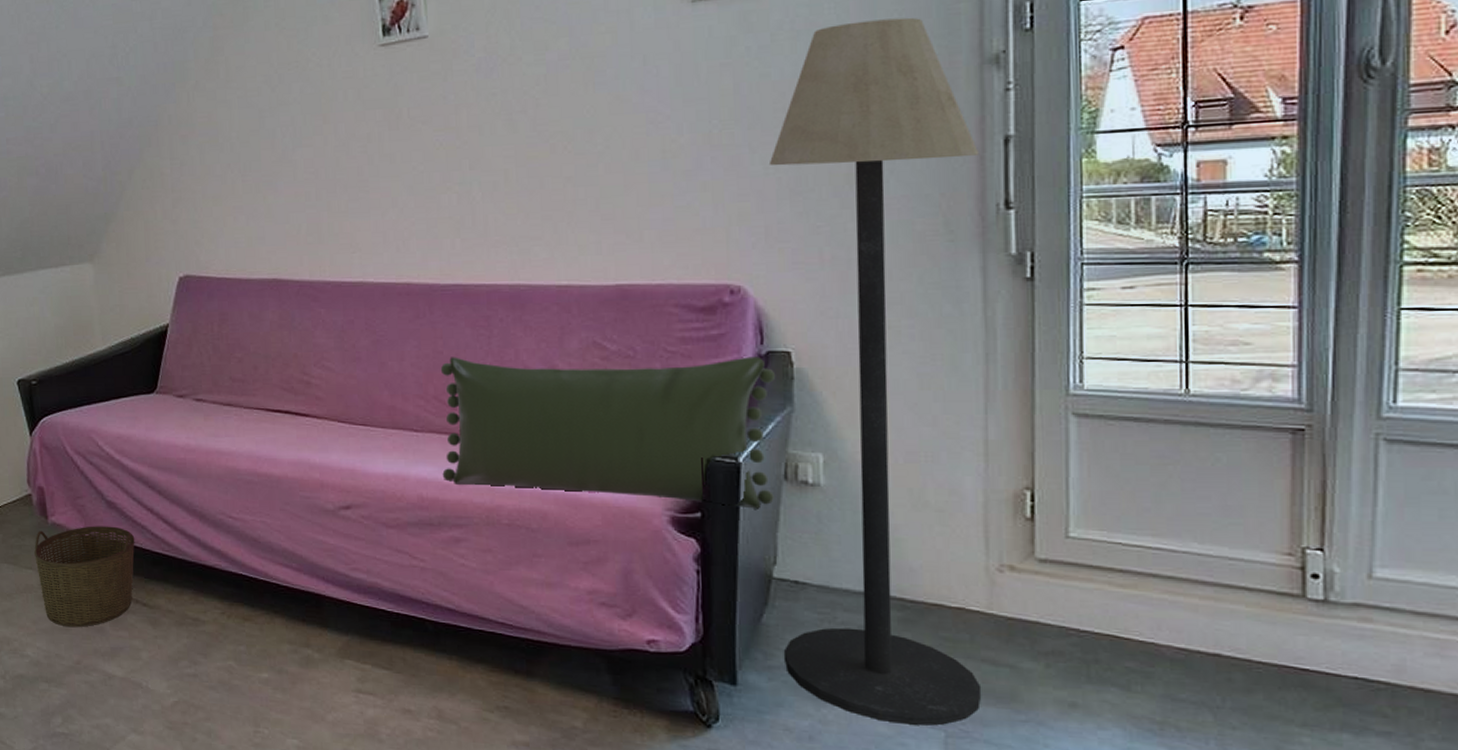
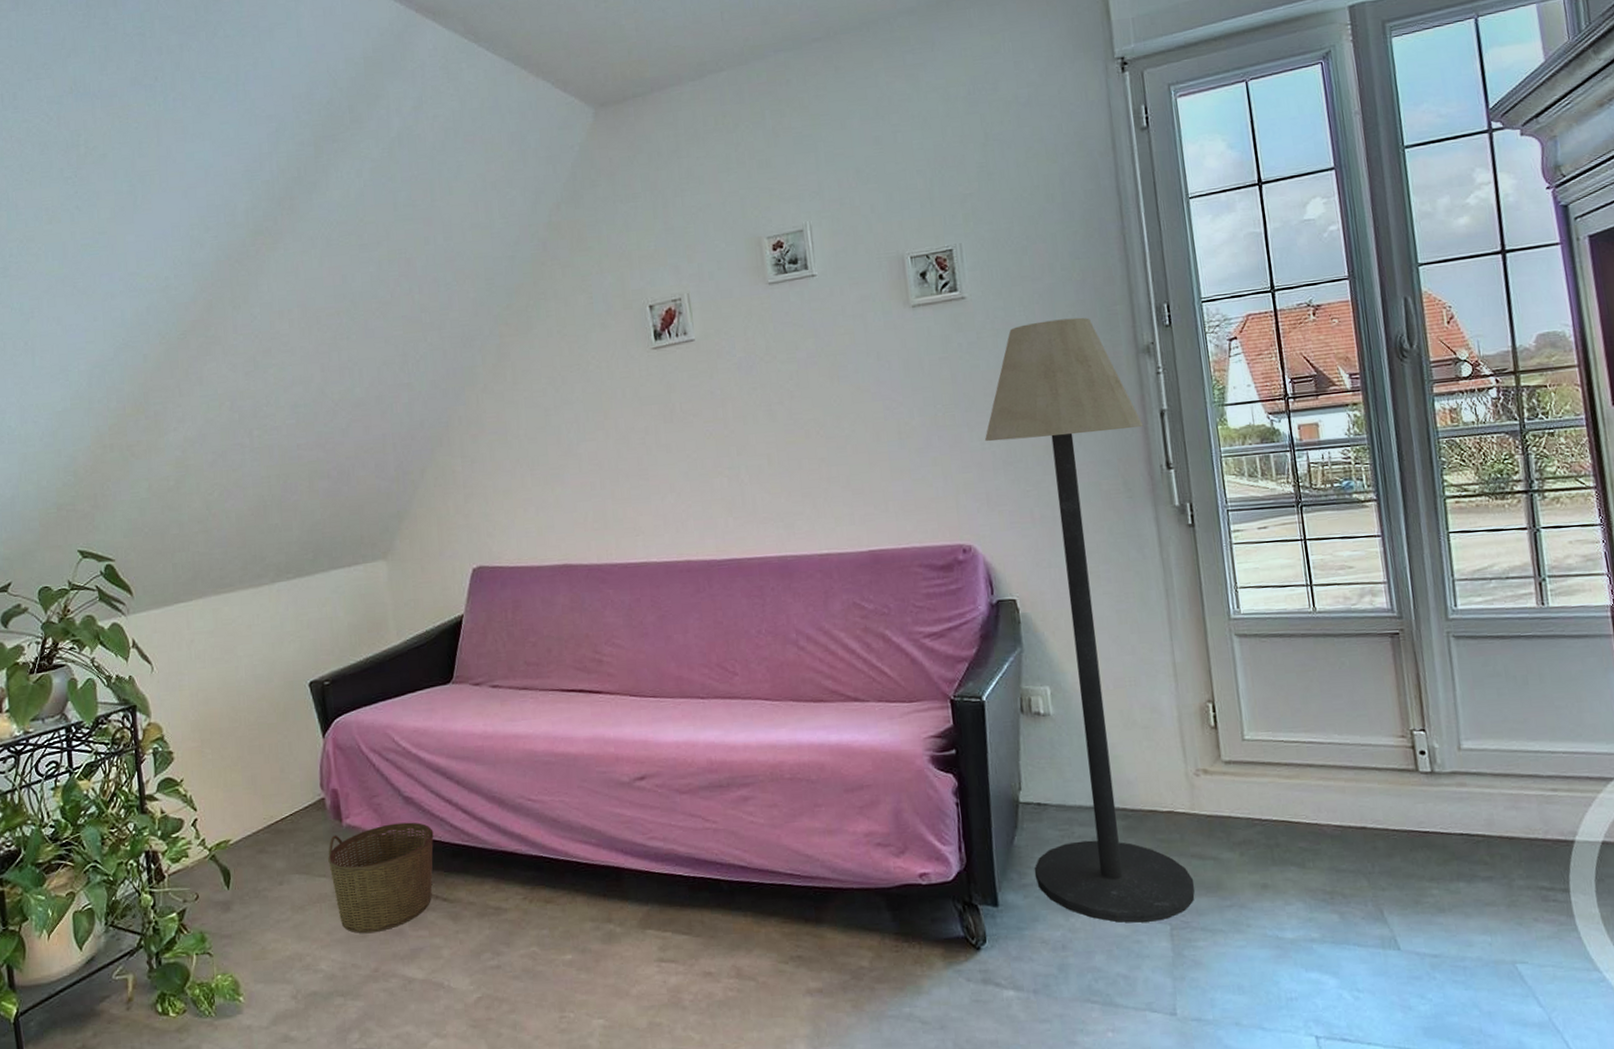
pillow: present [440,356,776,509] -> none [721,605,1014,747]

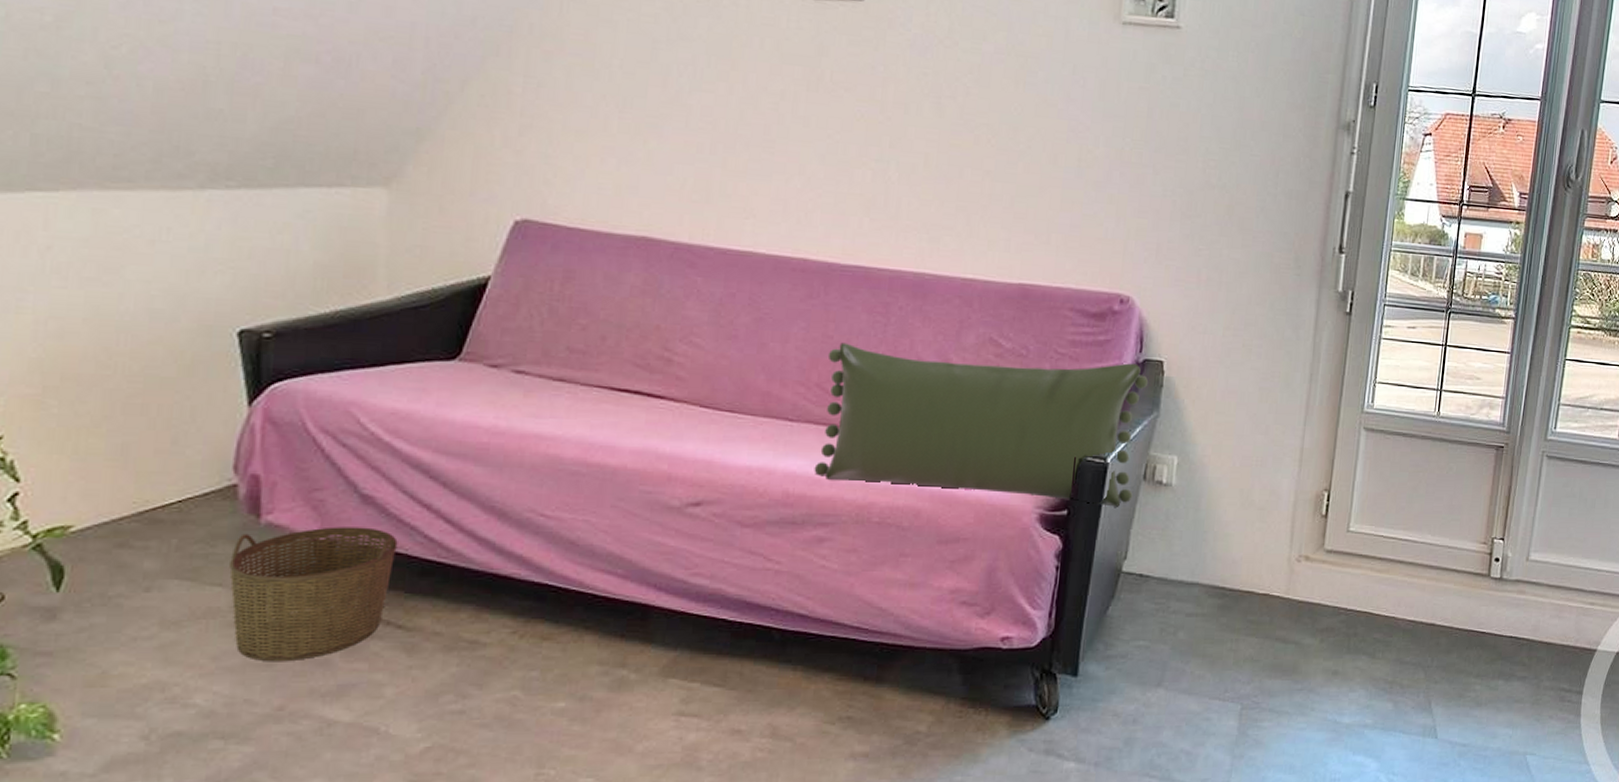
pillow: none [721,605,1014,747] -> present [814,342,1149,507]
floor lamp: present [984,317,1195,923] -> none [1122,71,1327,701]

